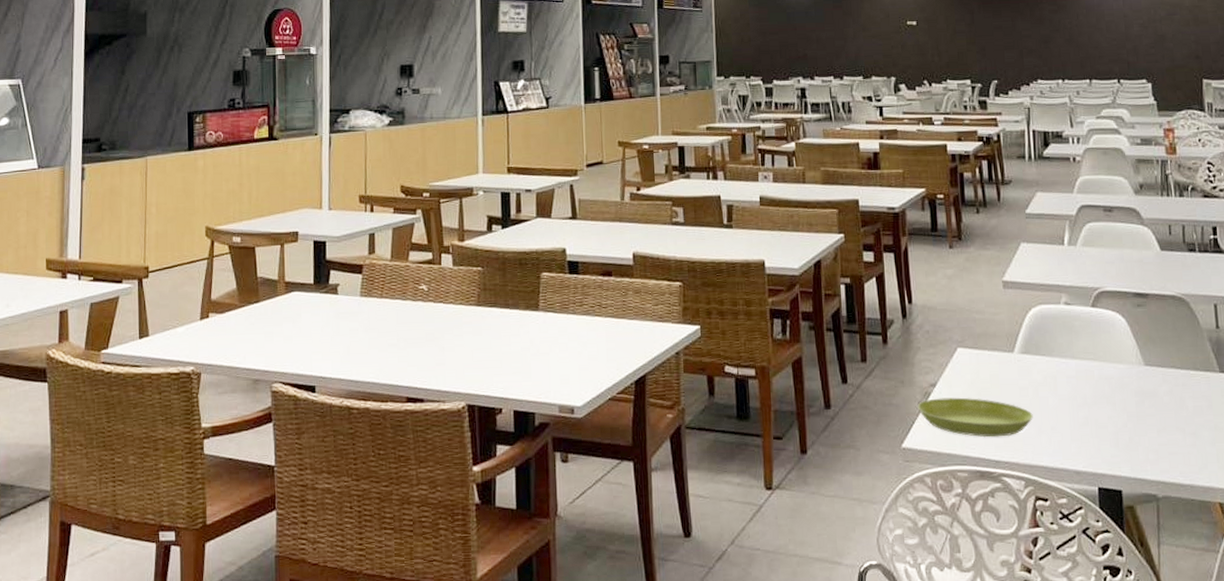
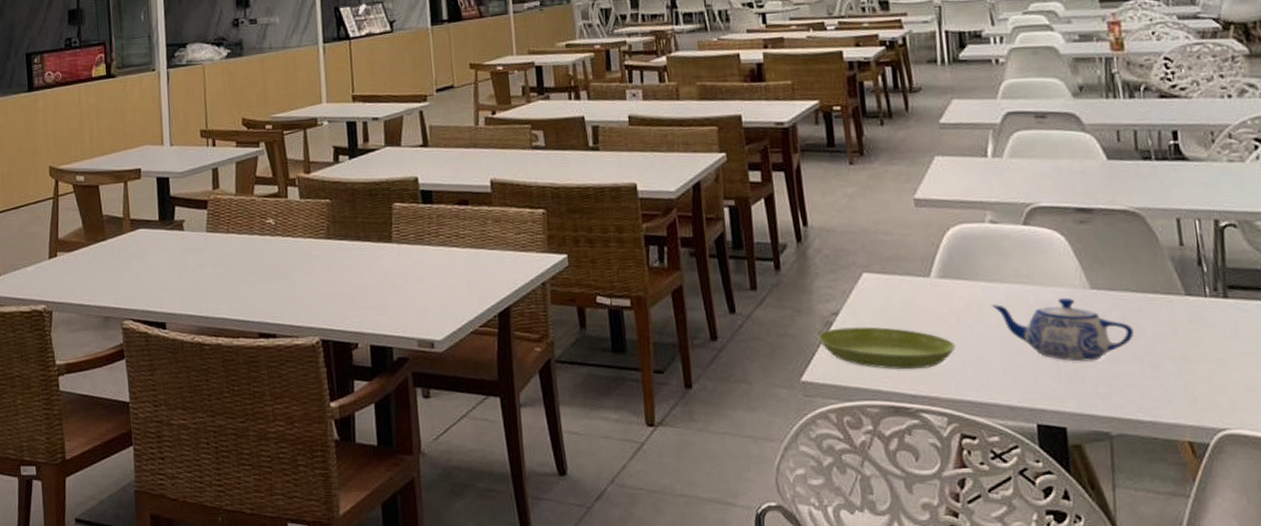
teapot: none [1063,373,1179,431] -> present [990,297,1135,362]

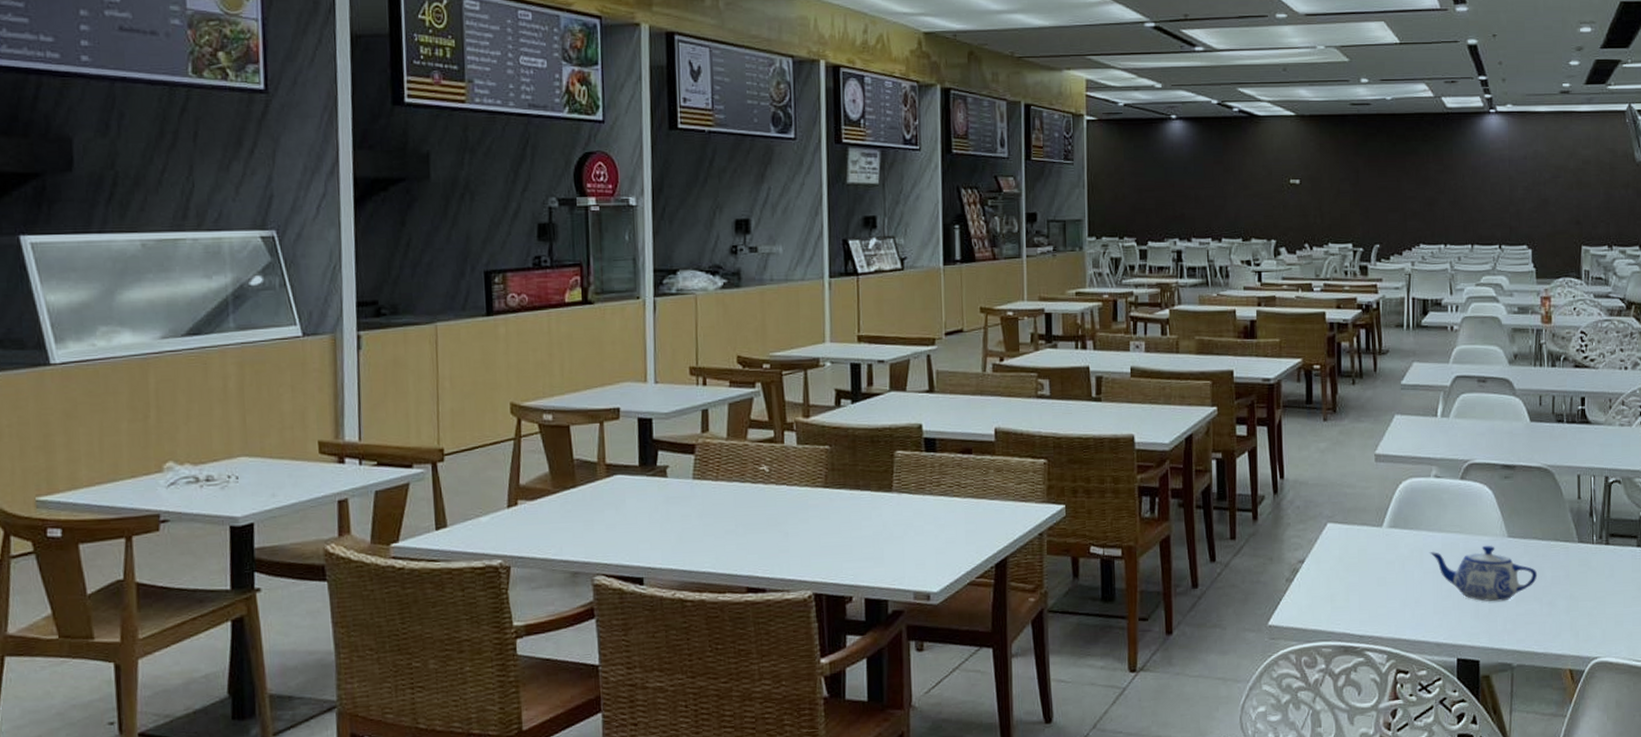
saucer: present [817,326,956,370] -> none [1285,573,1398,613]

